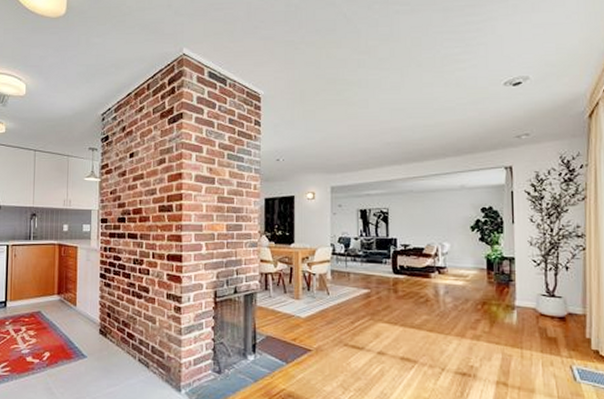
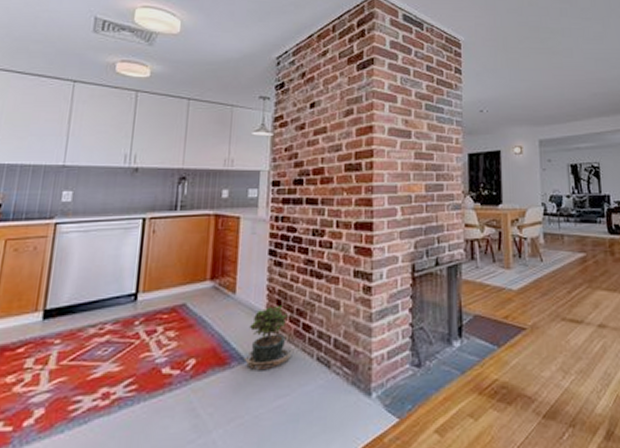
potted plant: none [84,318,120,365] -> present [243,306,293,371]

